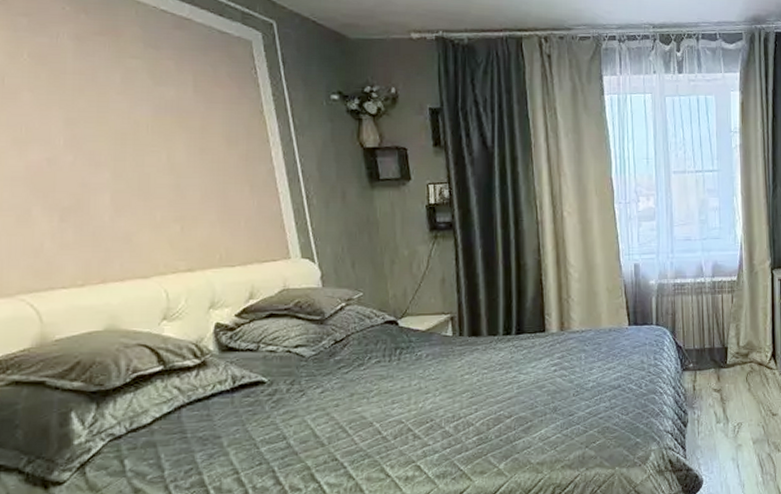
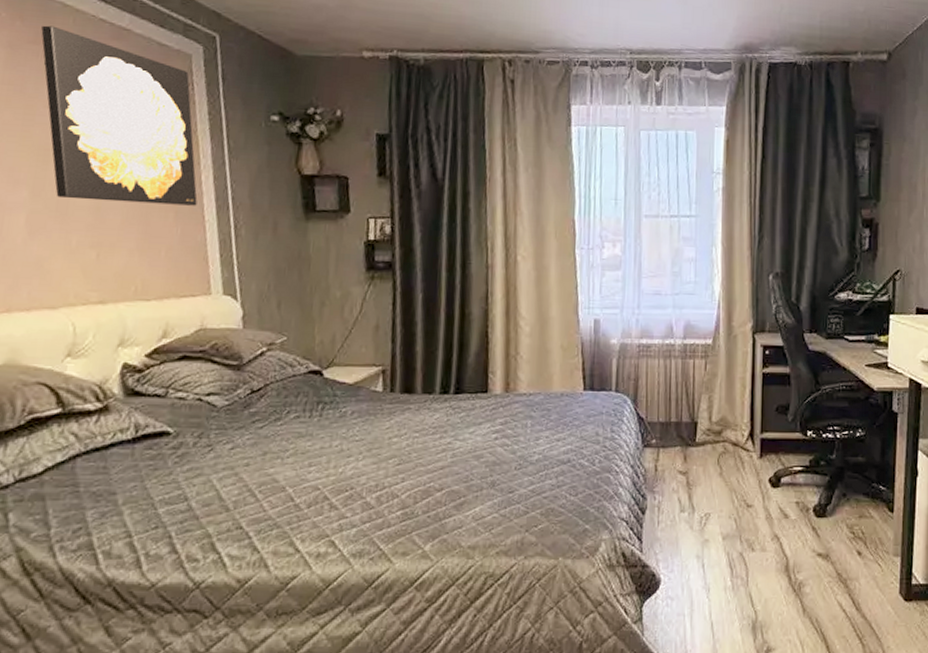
wall art: none [106,17,270,180] -> present [41,25,198,206]

